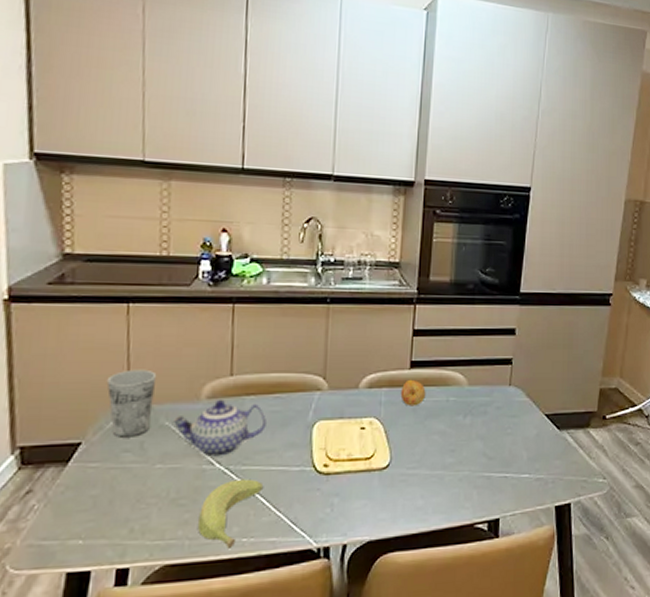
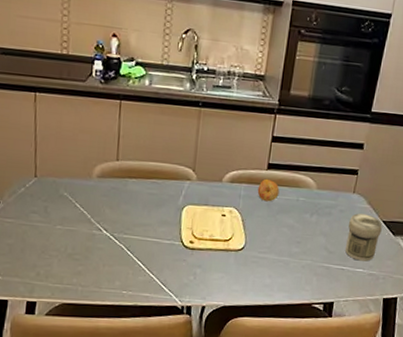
cup: present [106,369,157,438] -> none [18,147,58,202]
teapot: present [174,400,266,457] -> none [71,179,145,225]
banana: present [197,479,264,549] -> none [88,244,141,297]
jar: none [506,409,545,465] -> present [344,213,382,262]

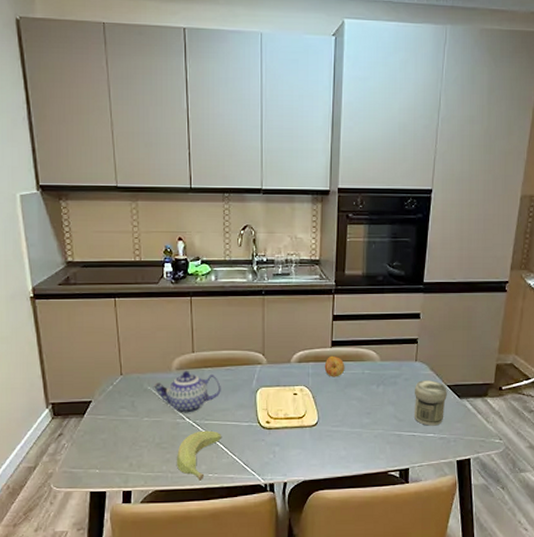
teapot: none [71,179,145,225] -> present [154,371,221,413]
banana: none [88,244,141,297] -> present [176,430,222,481]

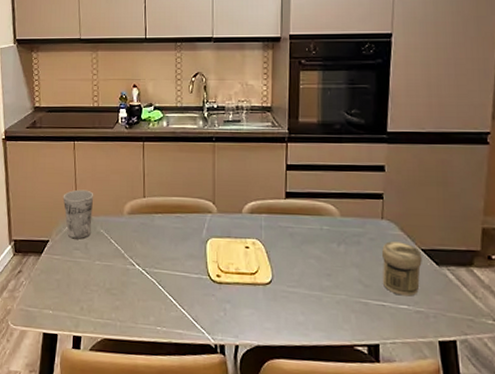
cup: none [105,348,140,398] -> present [63,189,94,239]
teapot: present [154,371,221,413] -> none [106,216,171,260]
banana: present [176,430,222,481] -> none [125,279,171,333]
fruit: present [324,355,345,377] -> none [278,208,301,232]

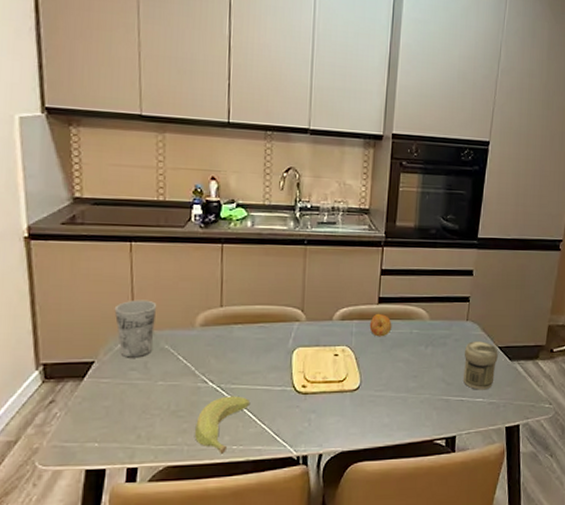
banana: none [125,279,171,333] -> present [194,396,251,454]
fruit: none [278,208,301,232] -> present [369,313,392,337]

